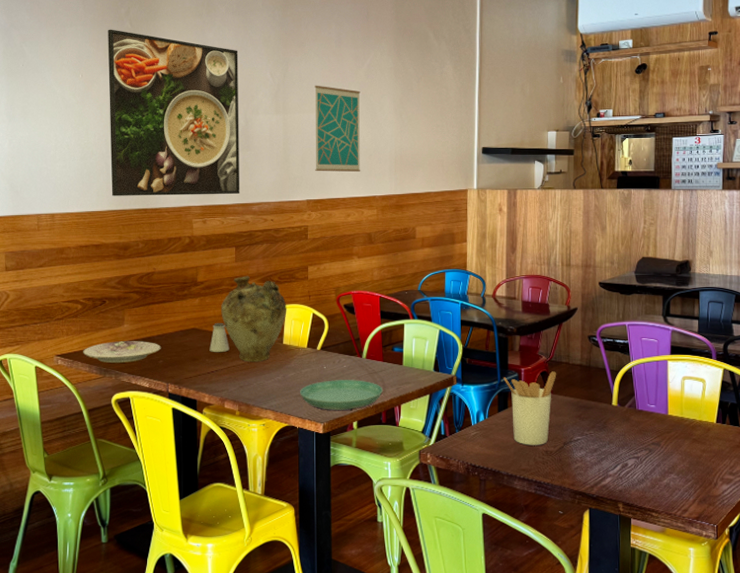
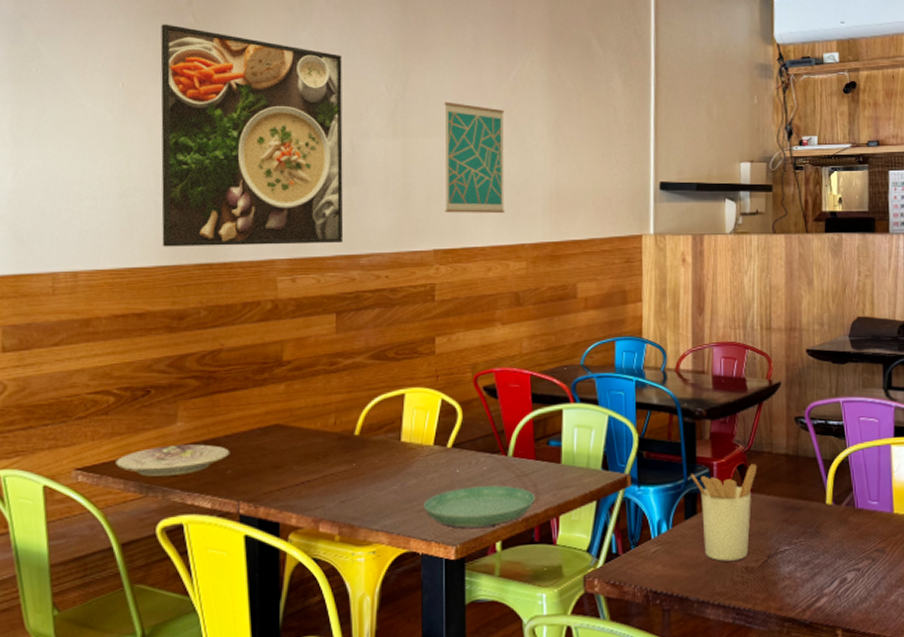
saltshaker: present [209,323,230,352] -> none [299,416,327,456]
vase: present [221,276,287,362] -> none [316,351,407,468]

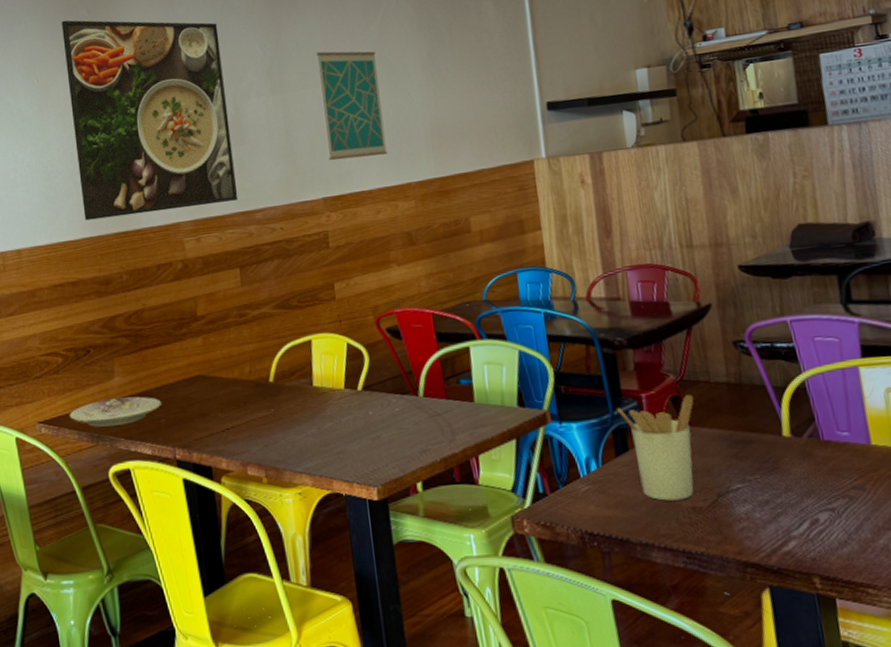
saucer: present [423,485,535,528] -> none [341,426,452,469]

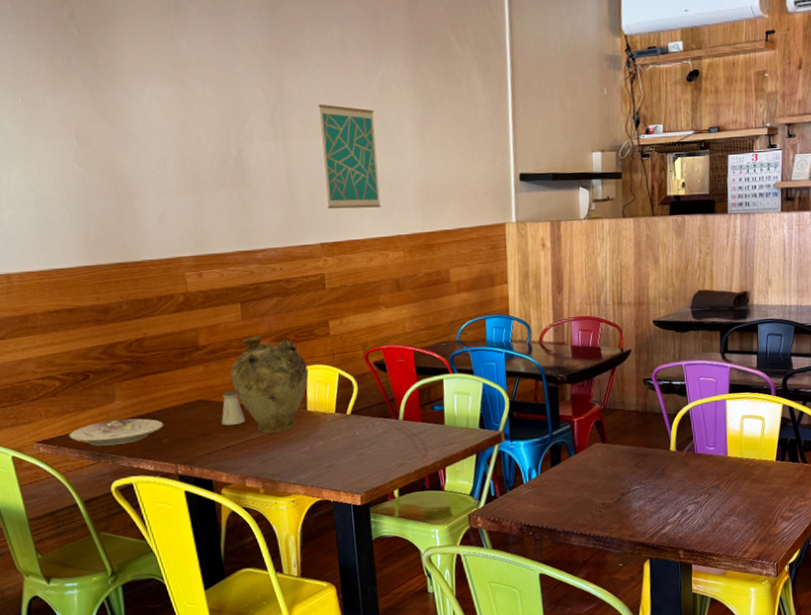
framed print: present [61,20,239,221] -> none [49,37,240,249]
saltshaker: none [221,365,246,404] -> present [221,391,246,425]
vase: none [230,302,314,414] -> present [230,336,309,434]
utensil holder: present [617,395,694,501] -> none [555,420,612,500]

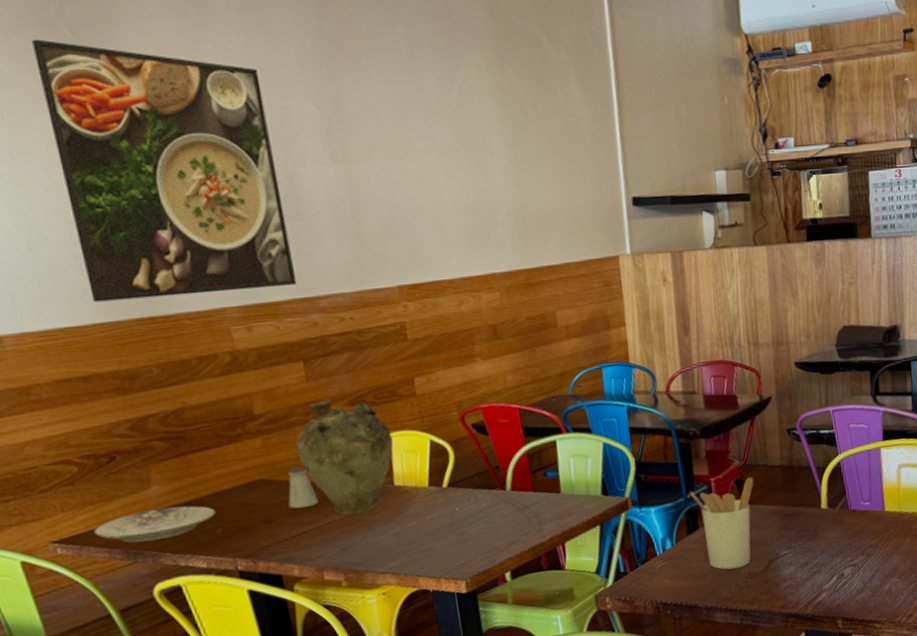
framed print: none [49,37,240,249] -> present [32,39,298,302]
wall art: present [318,104,381,210] -> none [384,118,469,245]
utensil holder: none [555,420,612,500] -> present [690,477,754,570]

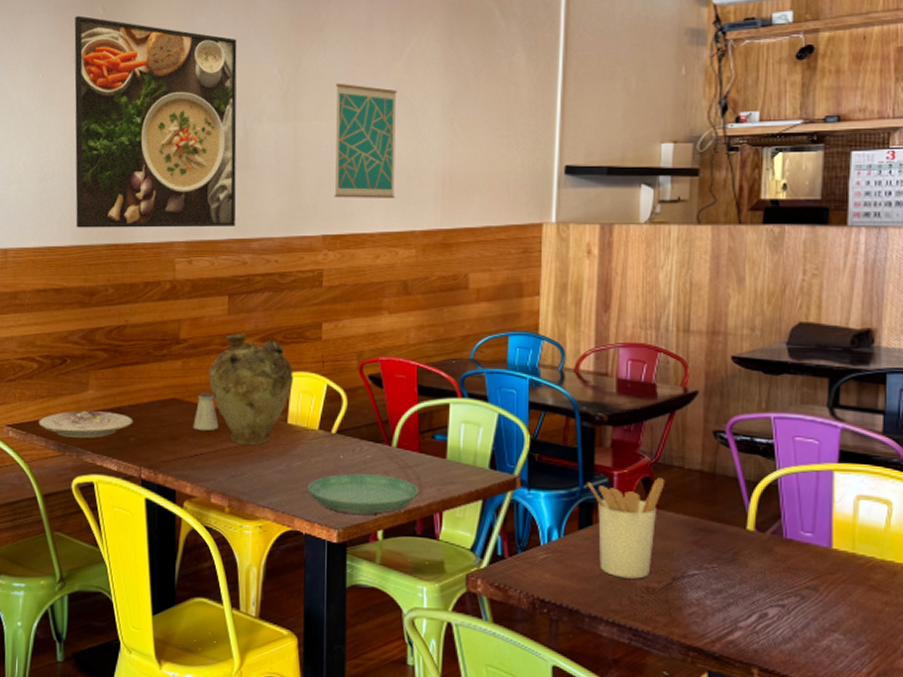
wall art: none [384,118,469,245] -> present [334,83,397,199]
saucer: none [426,519,539,563] -> present [307,473,418,515]

